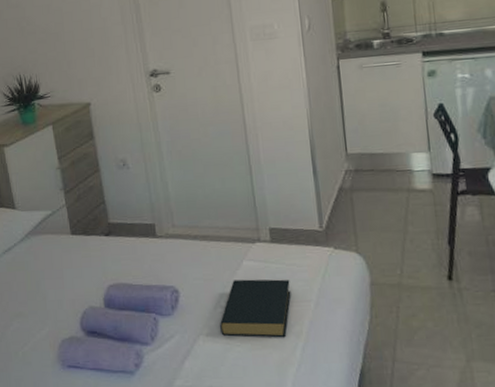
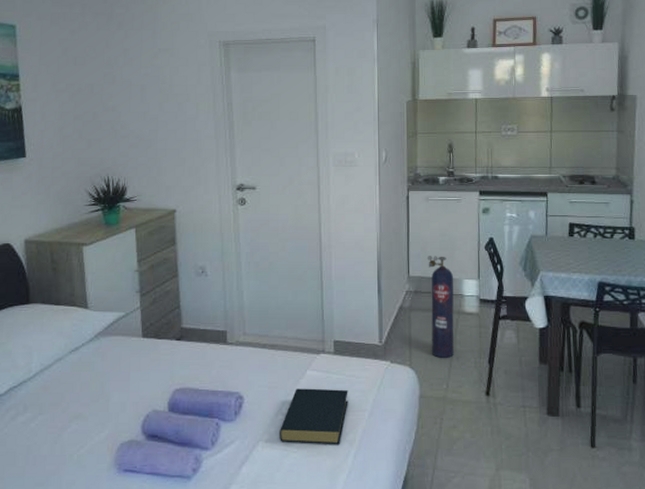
gas cylinder: none [366,128,406,241] -> present [427,256,454,358]

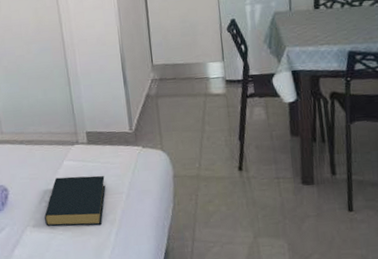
gas cylinder: present [427,256,454,358] -> none [169,42,204,139]

